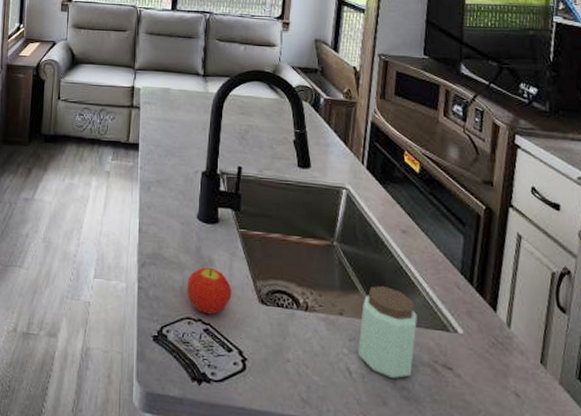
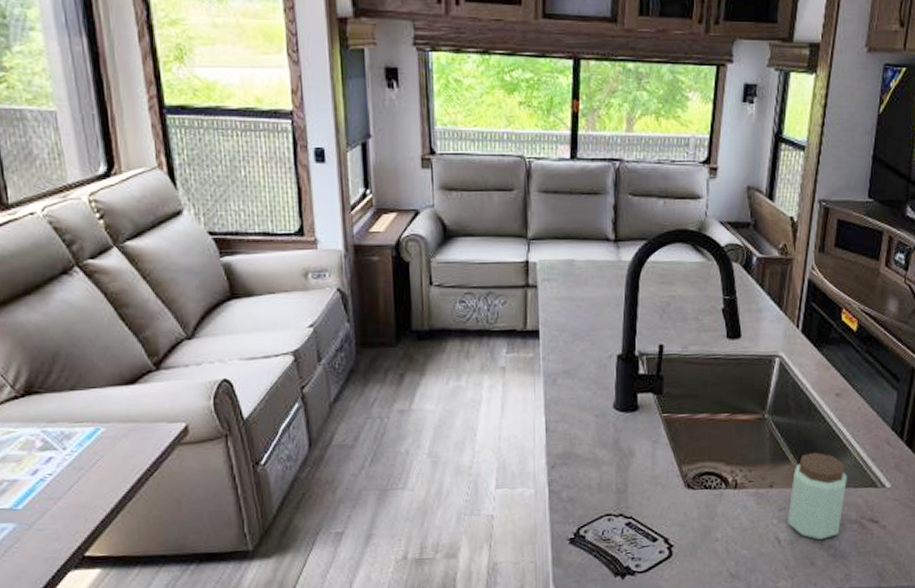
fruit: present [187,267,232,315] -> none [605,459,656,508]

